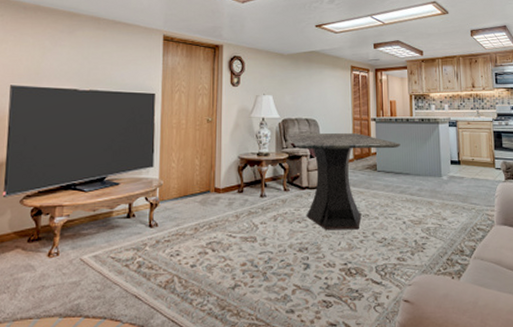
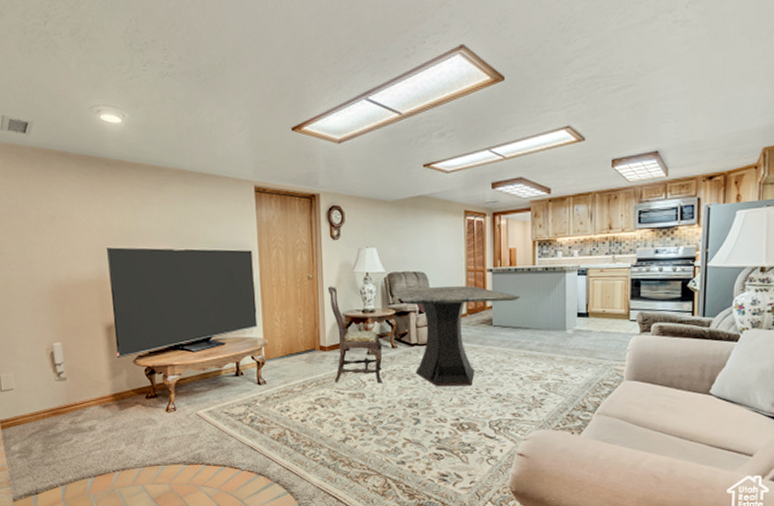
dining chair: none [225,129,275,227] -> present [327,286,383,384]

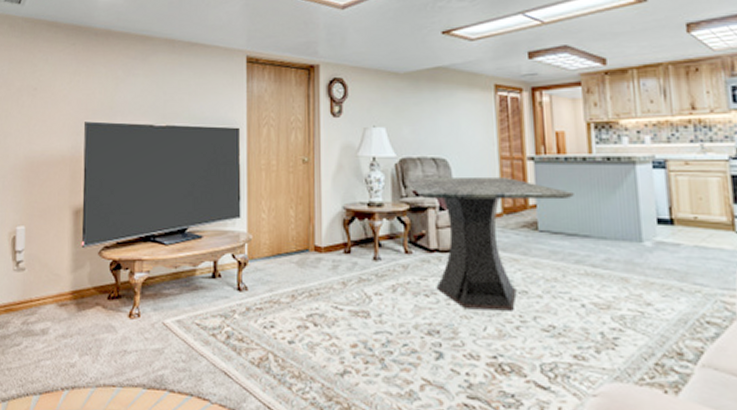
dining chair: present [327,286,383,384] -> none [325,172,393,300]

